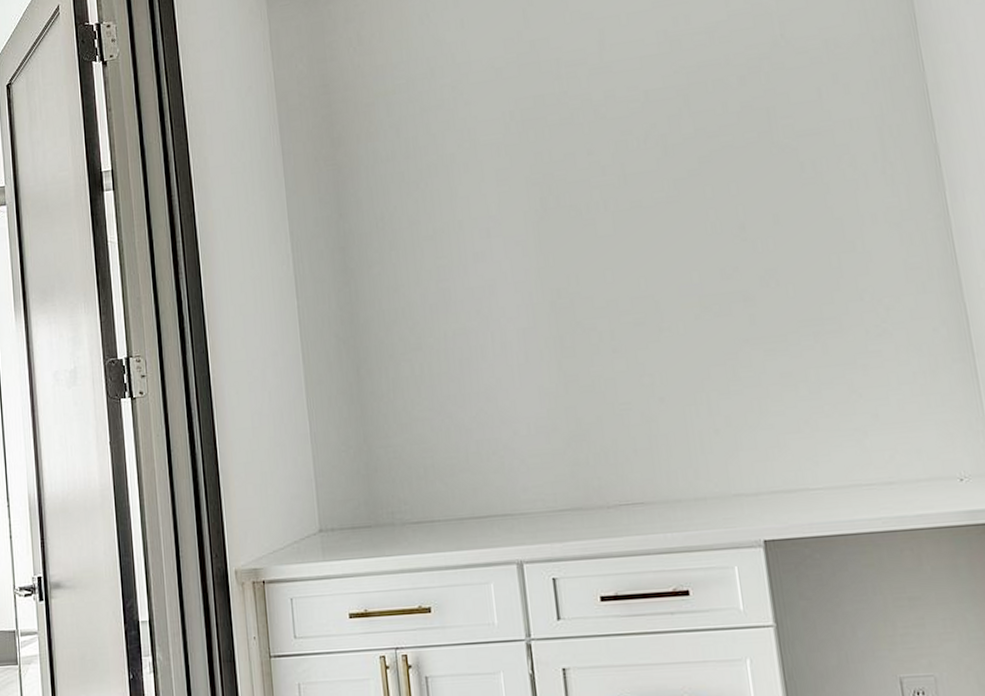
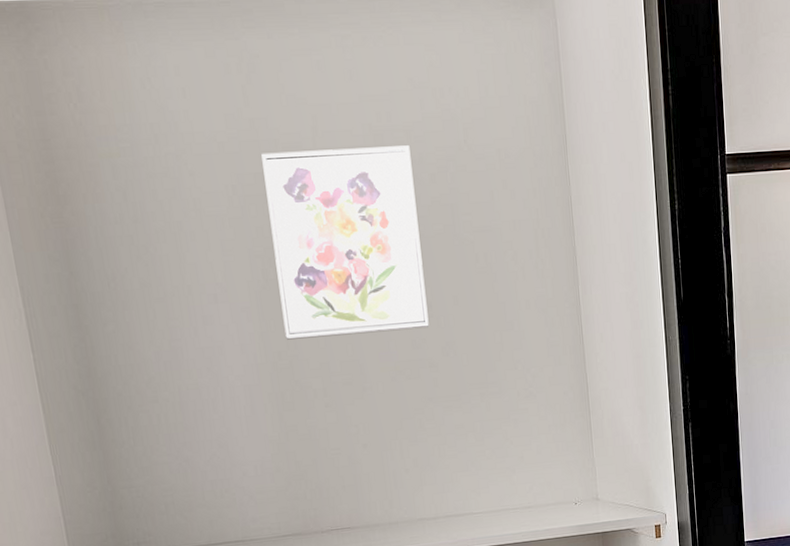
wall art: none [542,48,743,275] -> present [261,145,429,340]

